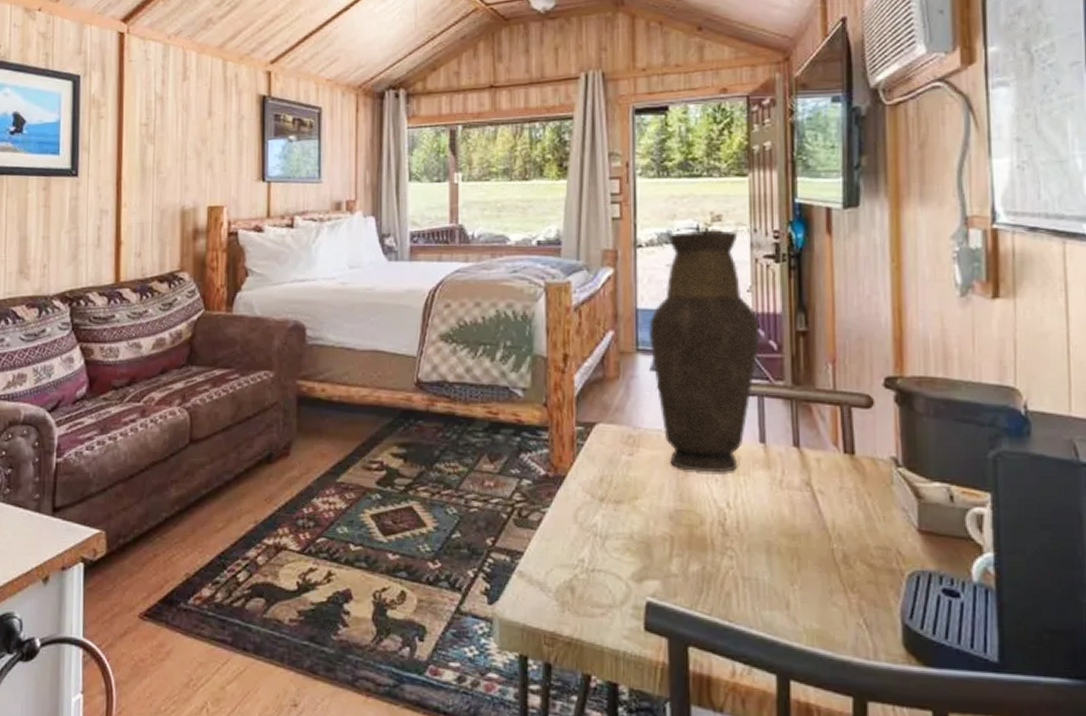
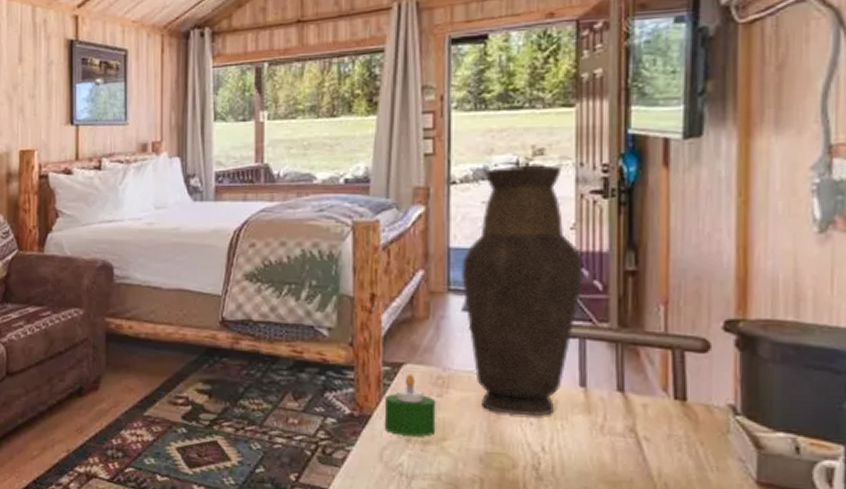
candle: none [578,433,628,496] -> present [384,373,436,437]

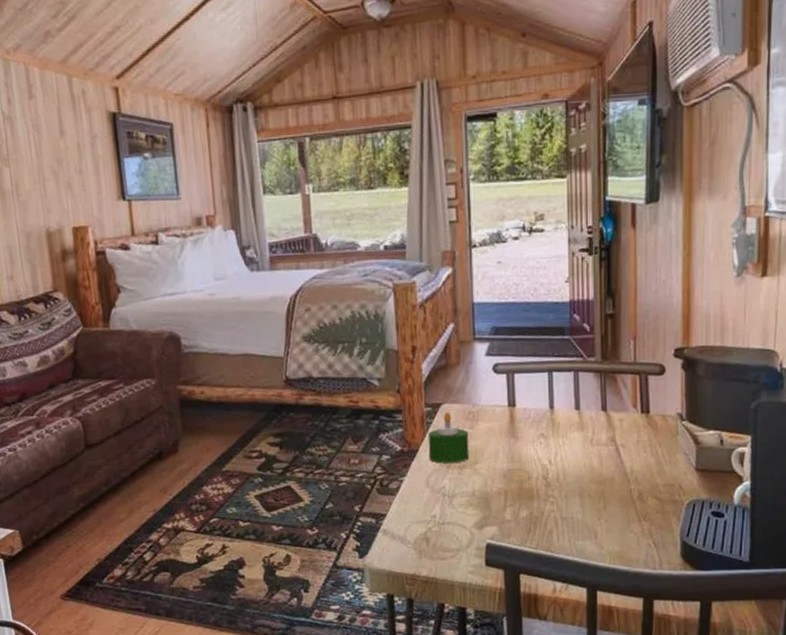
vase: present [460,165,583,416] -> none [483,229,576,438]

